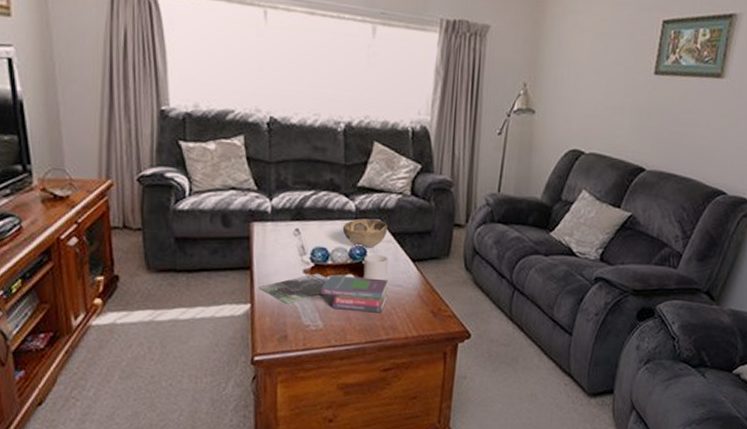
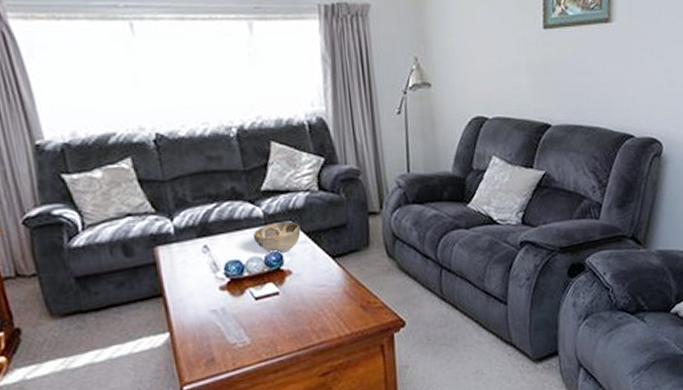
magazine: present [259,273,329,304] -> none [175,288,248,326]
books: present [321,274,389,313] -> none [241,281,313,322]
mug: present [363,254,388,280] -> none [280,257,309,285]

